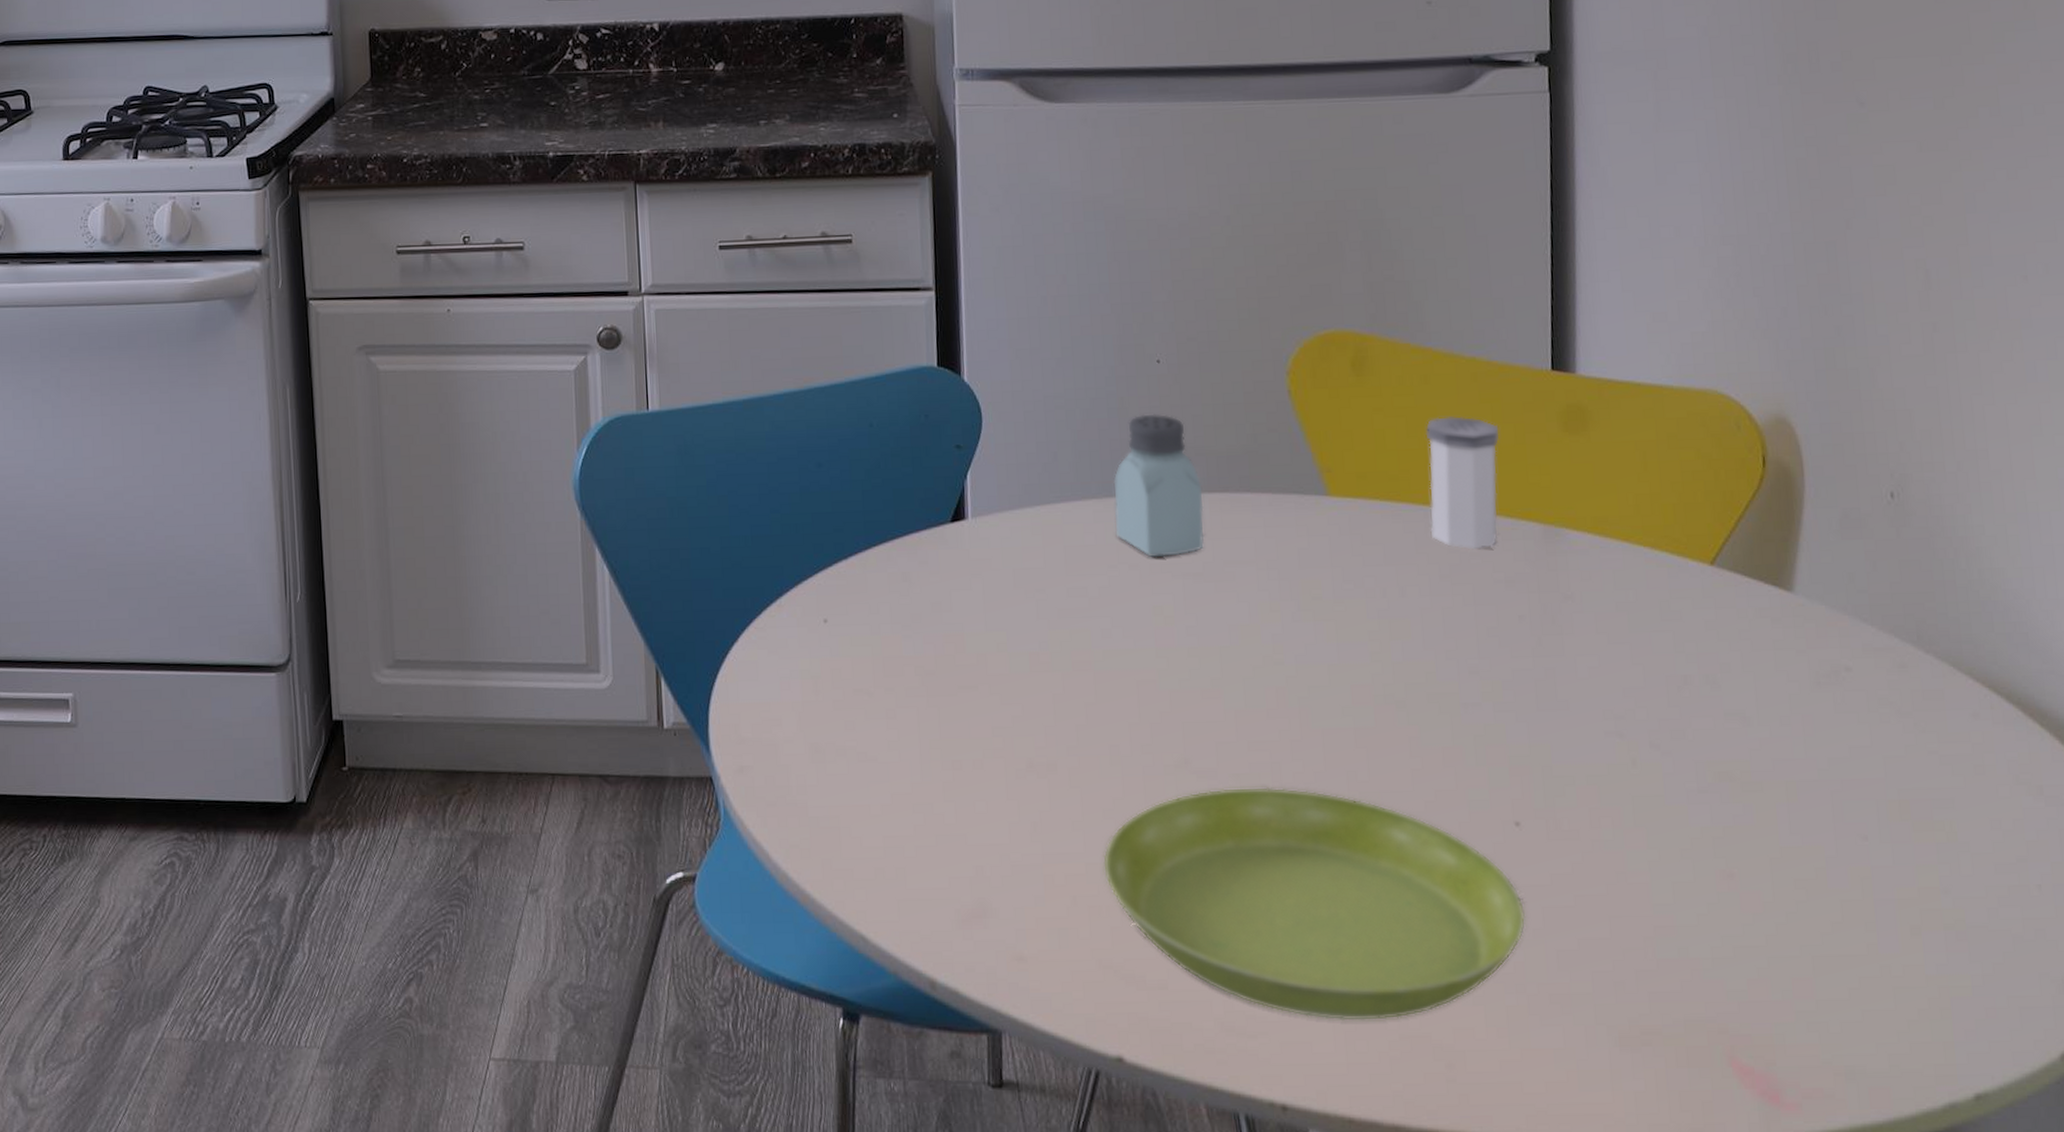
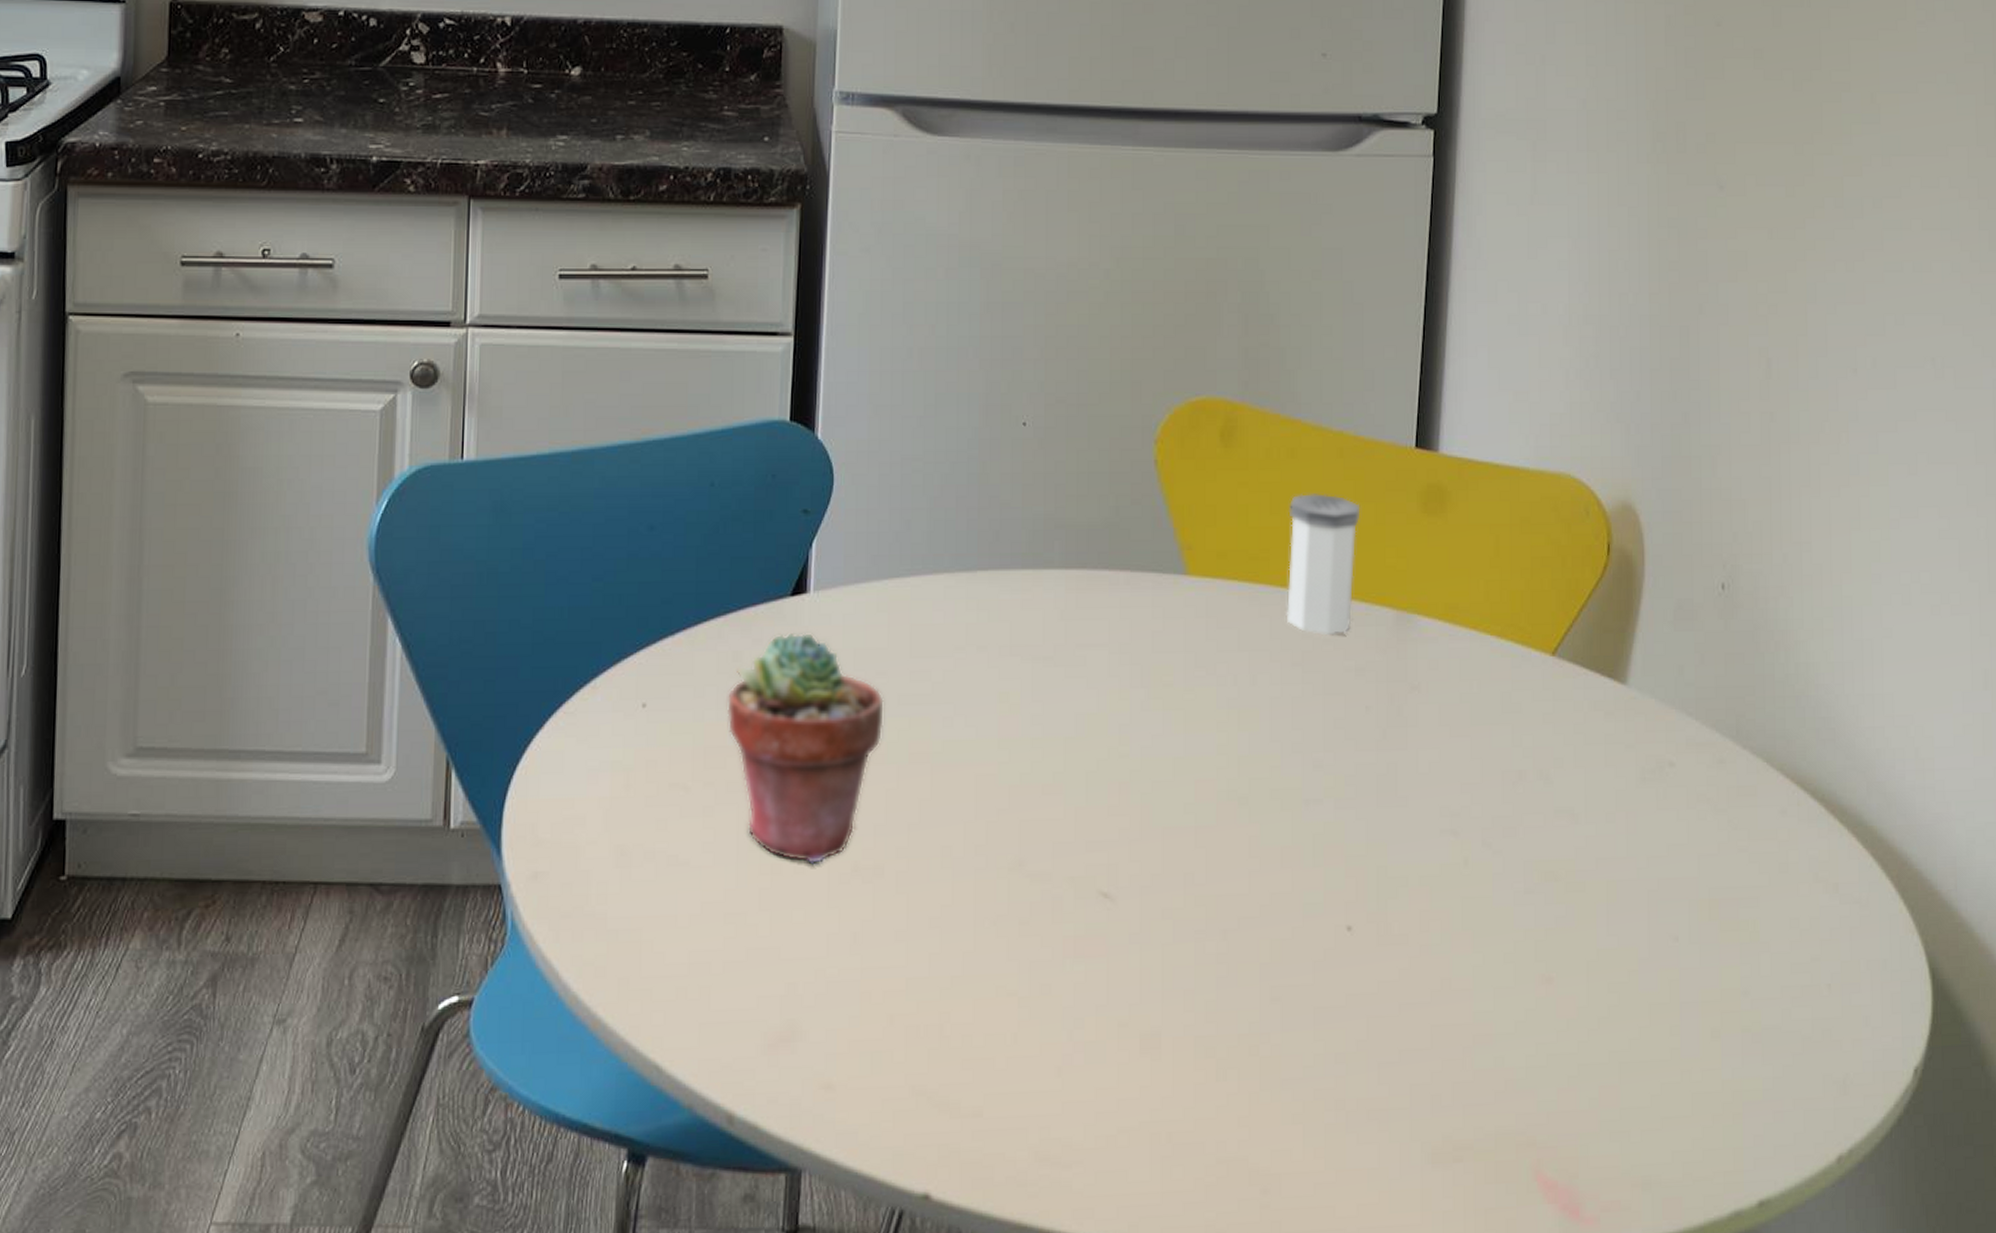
potted succulent: none [899,555,1047,761] -> present [726,633,885,865]
saucer: present [1102,786,1527,1022] -> none [924,890,1351,1147]
saltshaker: present [1113,414,1205,558] -> none [966,481,1060,639]

